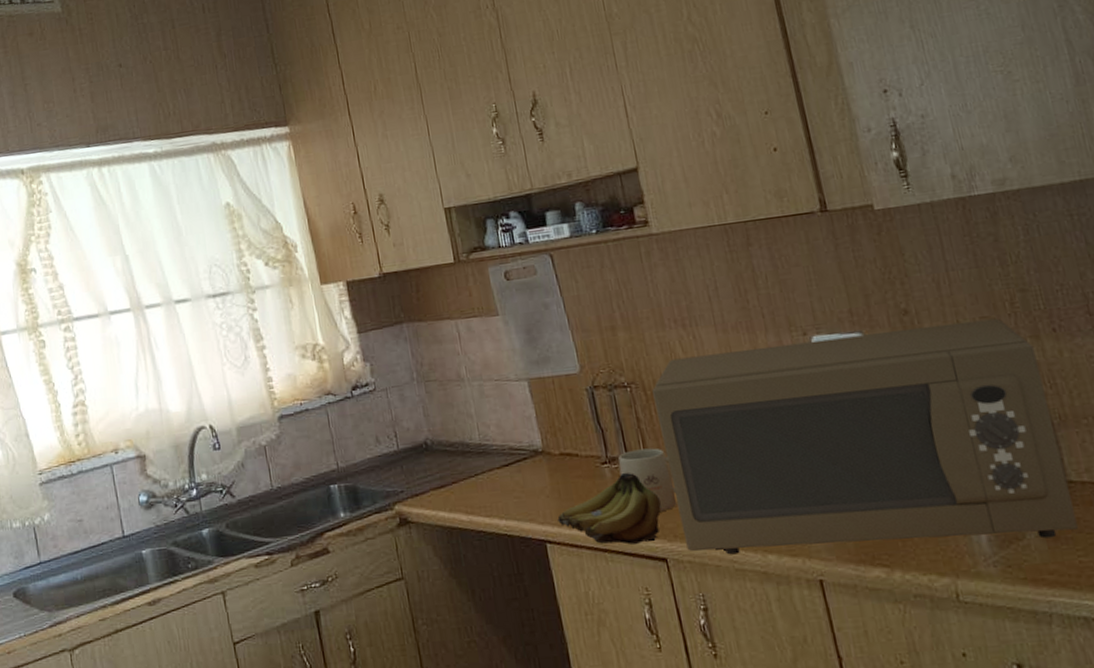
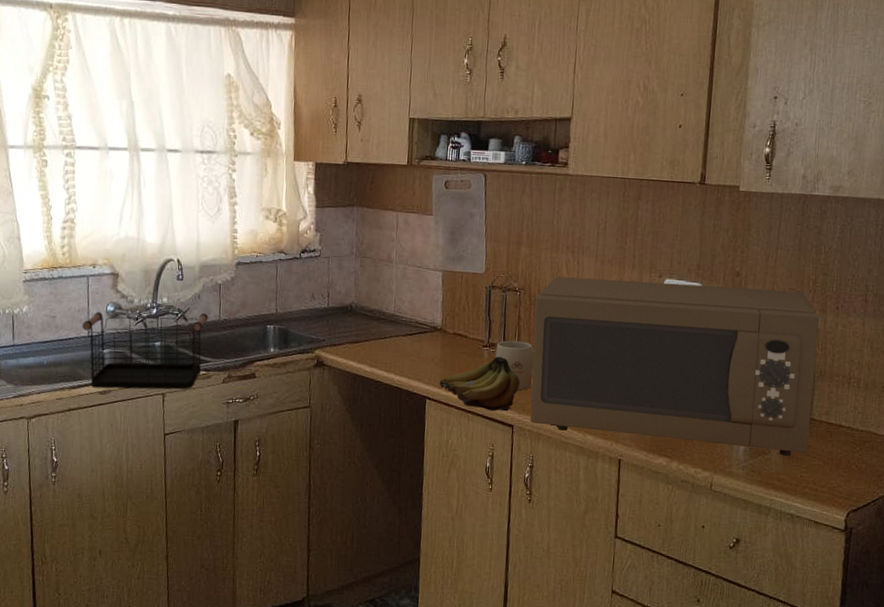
dish rack: none [114,483,263,600] -> present [82,312,209,390]

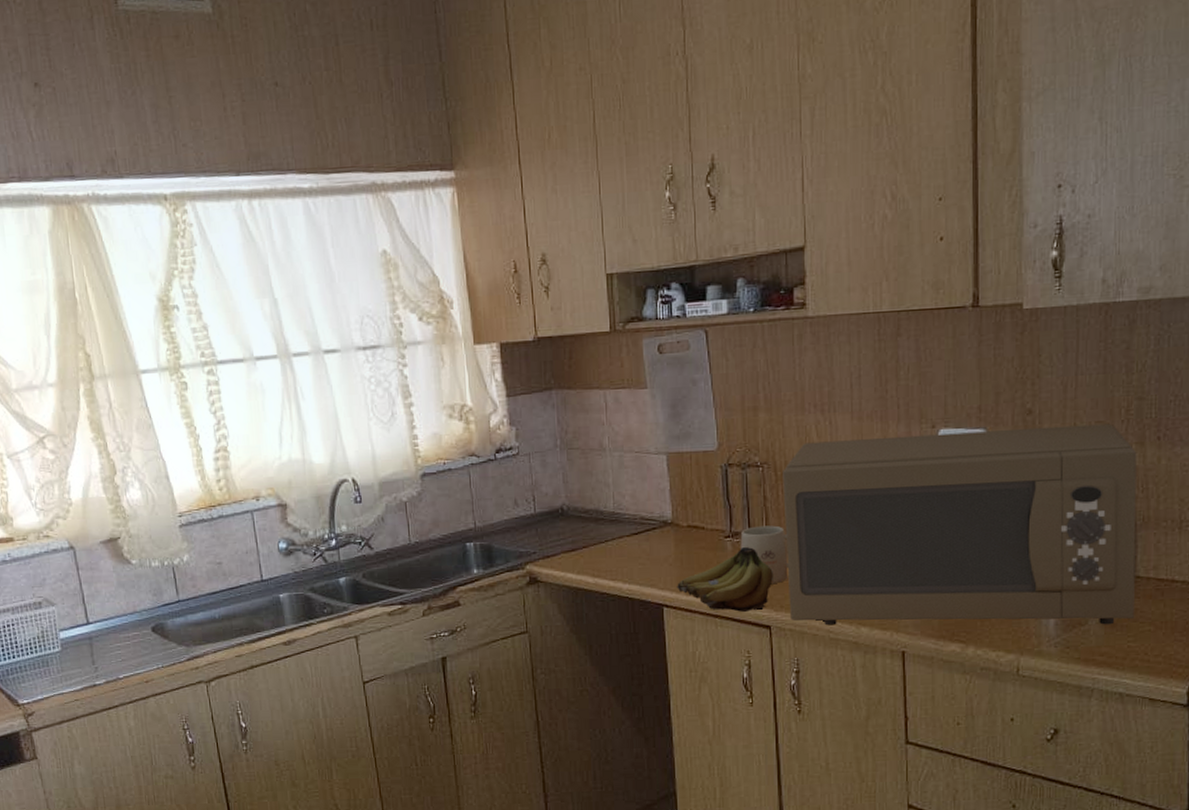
dish rack: present [82,312,209,390] -> none [253,537,397,640]

